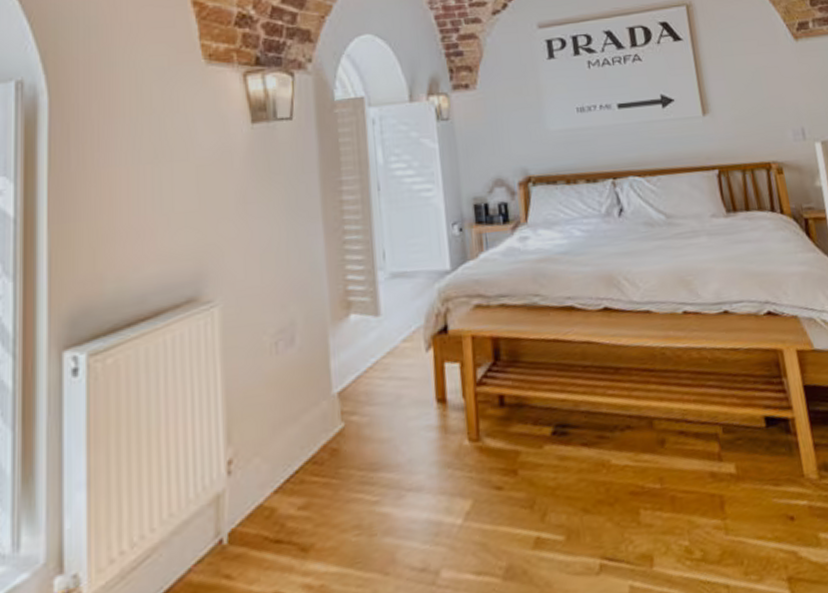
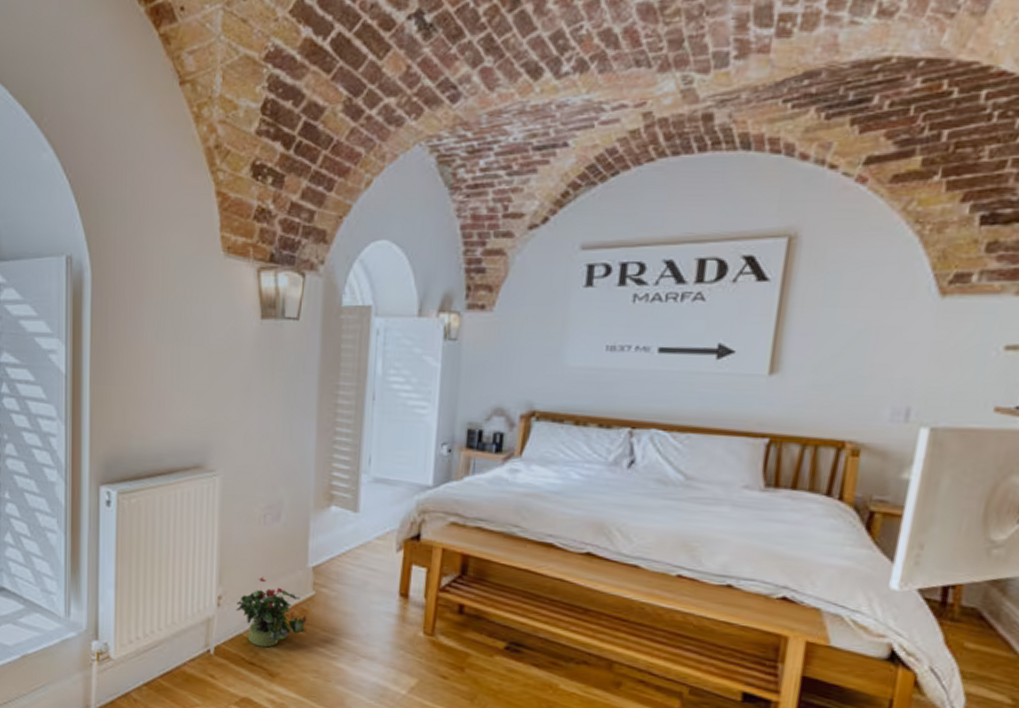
potted plant: none [251,420,341,516] -> present [235,576,308,648]

